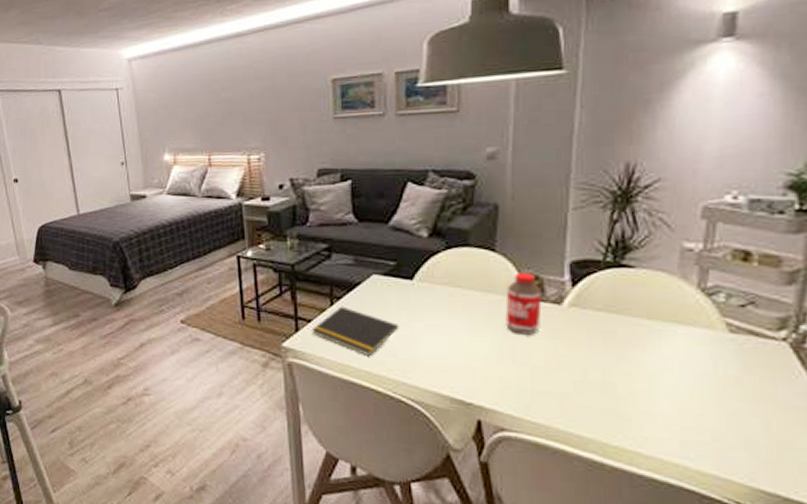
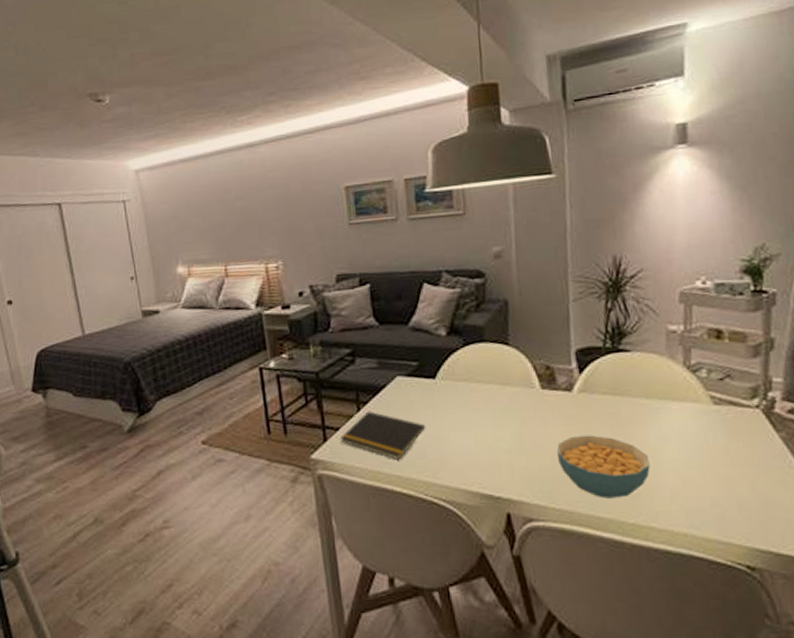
bottle: present [505,273,542,335] -> none [522,364,555,424]
cereal bowl: none [537,351,644,419] -> present [556,435,650,499]

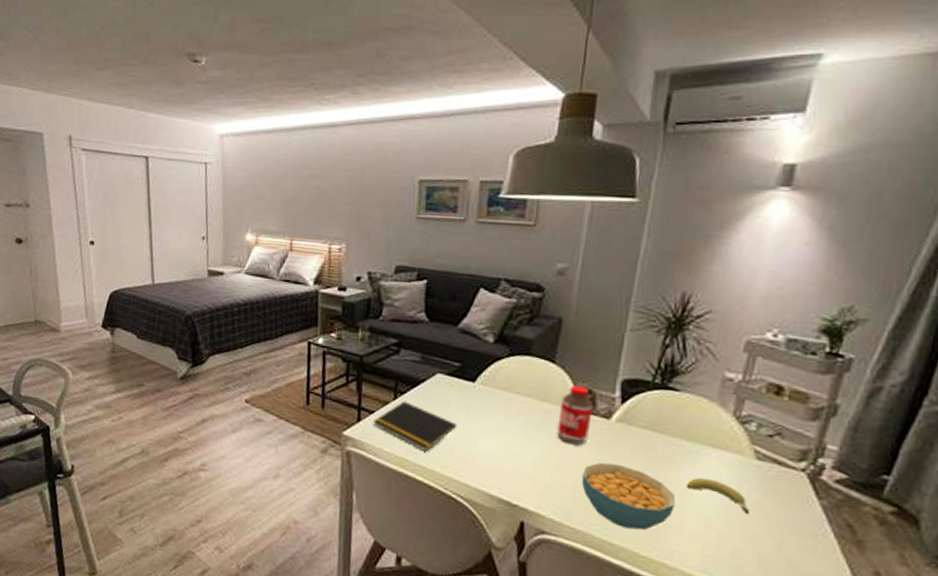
bottle: none [522,364,555,424] -> present [557,385,593,445]
fruit: none [655,433,719,461] -> present [685,478,750,515]

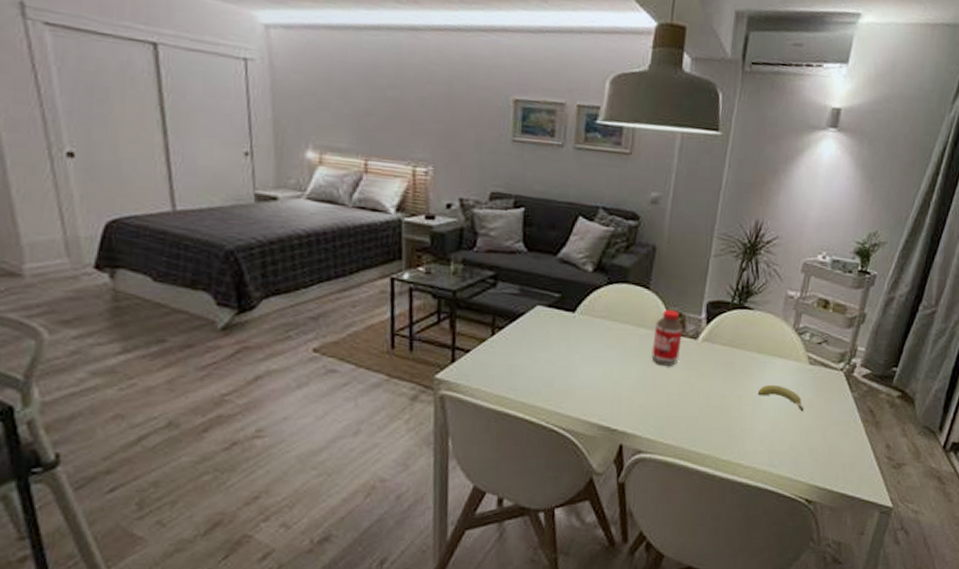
notepad: present [373,401,457,452] -> none [469,336,558,388]
cereal bowl: present [581,463,676,531] -> none [673,380,750,437]

